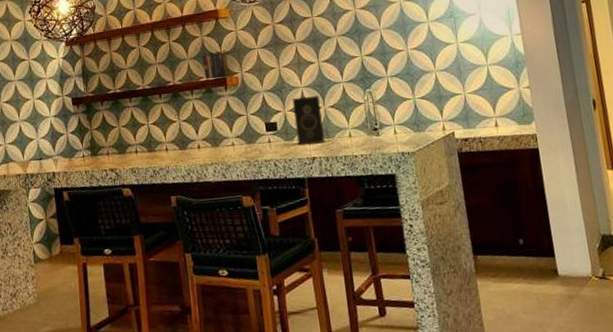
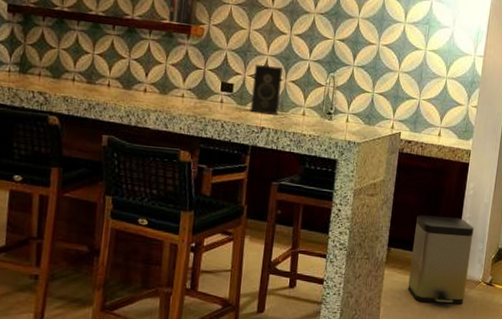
pedal bin: none [496,209,578,311] -> present [407,214,474,305]

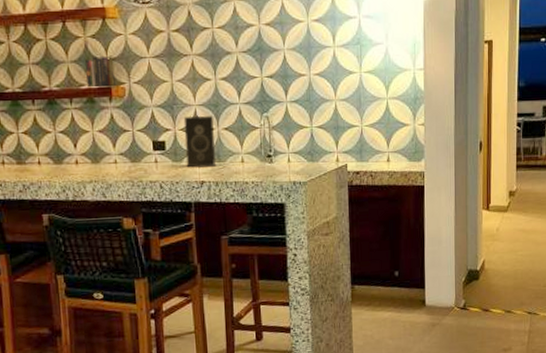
pedal bin: present [407,214,474,305] -> none [377,244,440,337]

